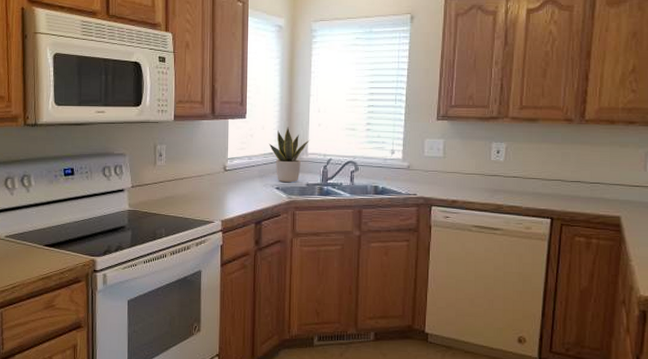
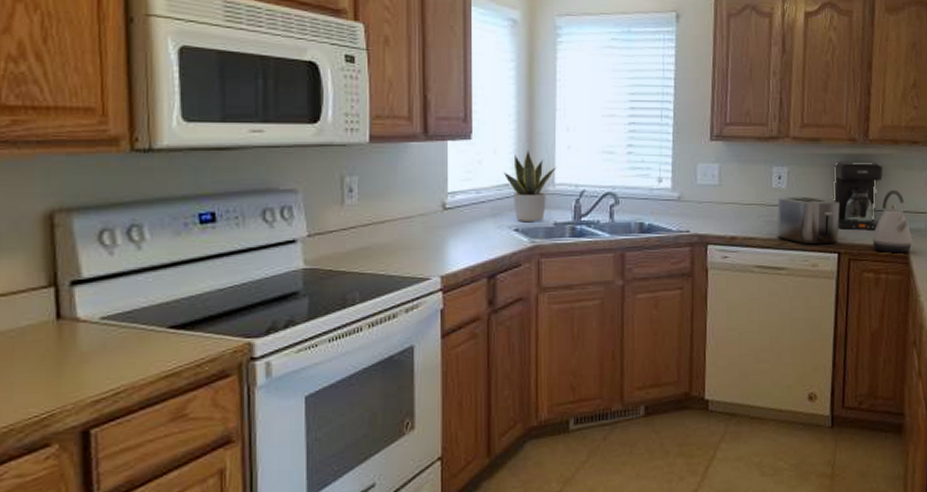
toaster: none [494,168,555,211] -> present [777,196,841,245]
coffee maker: none [548,139,597,200] -> present [833,162,883,231]
kettle: none [584,164,625,222] -> present [871,189,913,254]

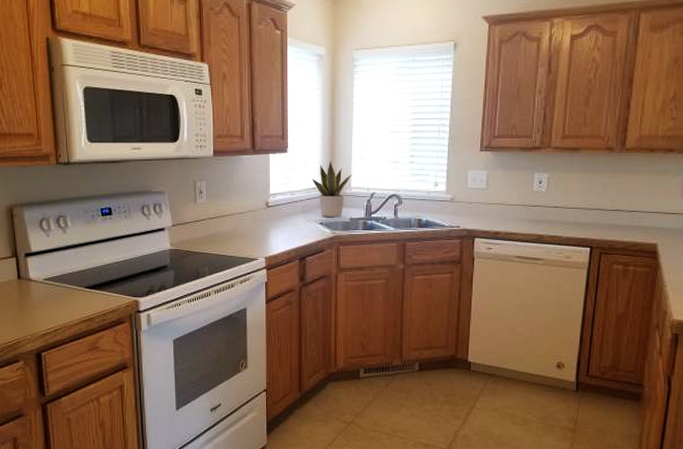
toaster: present [777,196,841,245] -> none [536,198,595,240]
coffee maker: present [833,162,883,231] -> none [588,168,637,228]
kettle: present [871,189,913,254] -> none [622,192,662,249]

